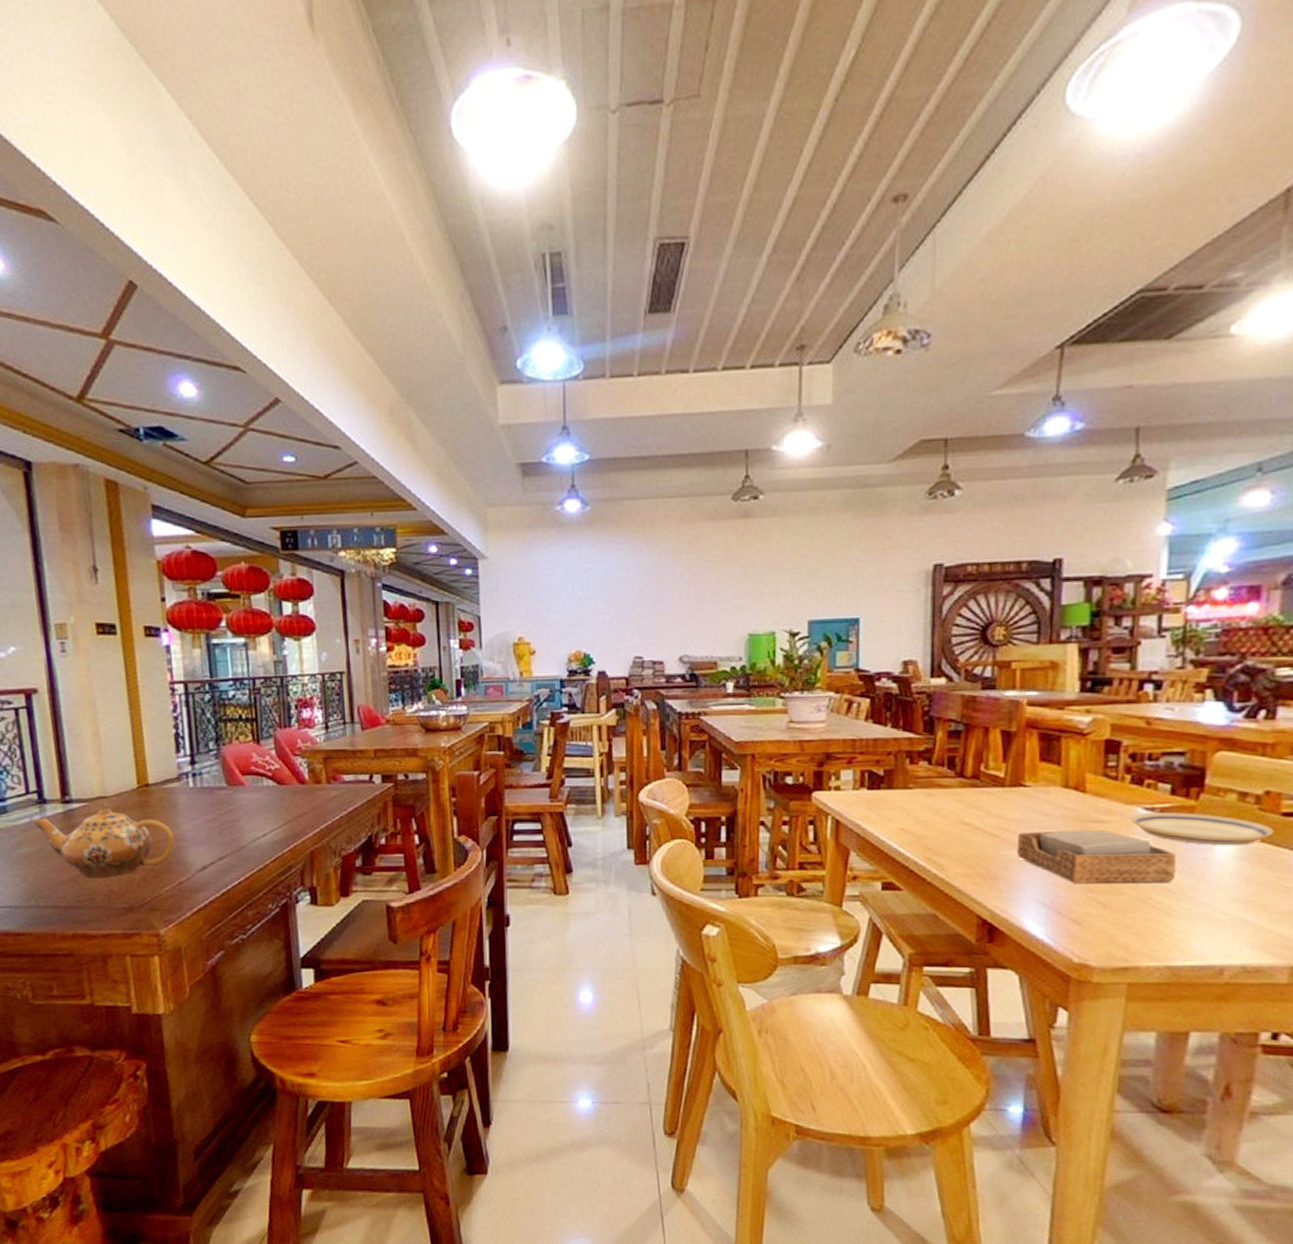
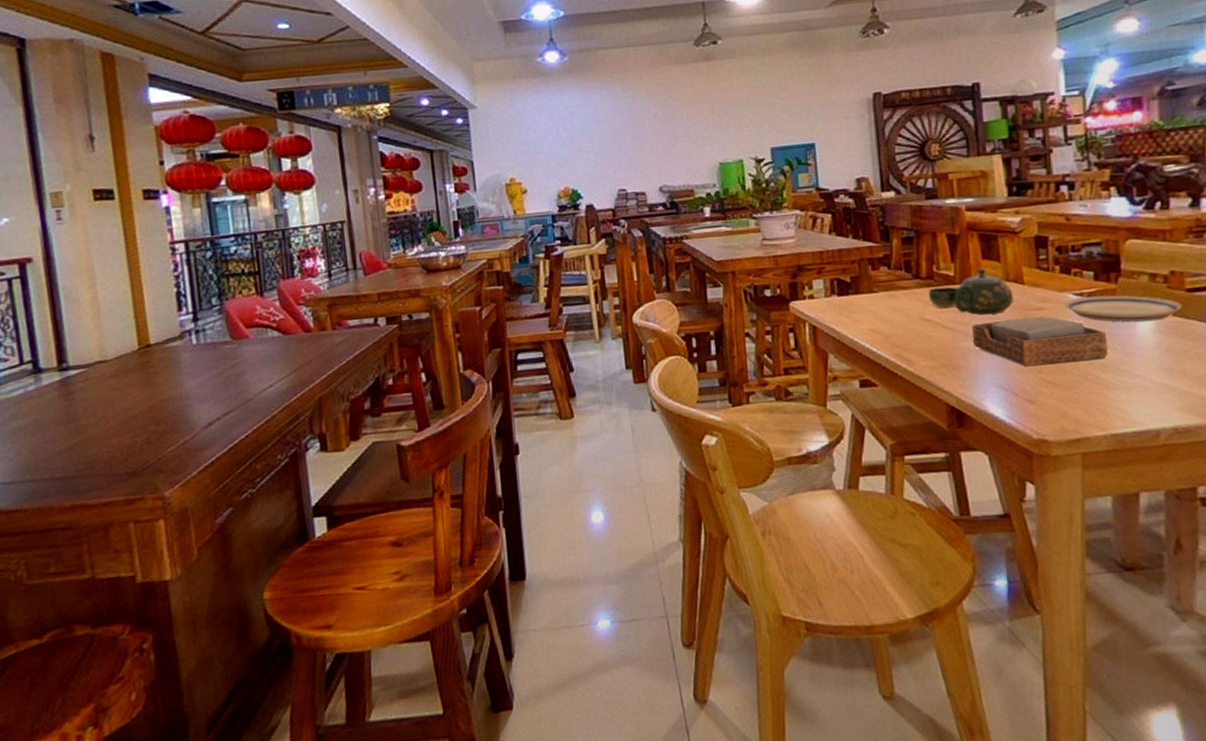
teapot: present [33,802,175,879] -> none [27,367,179,446]
tea set: none [971,770,1071,823] -> present [928,268,1013,315]

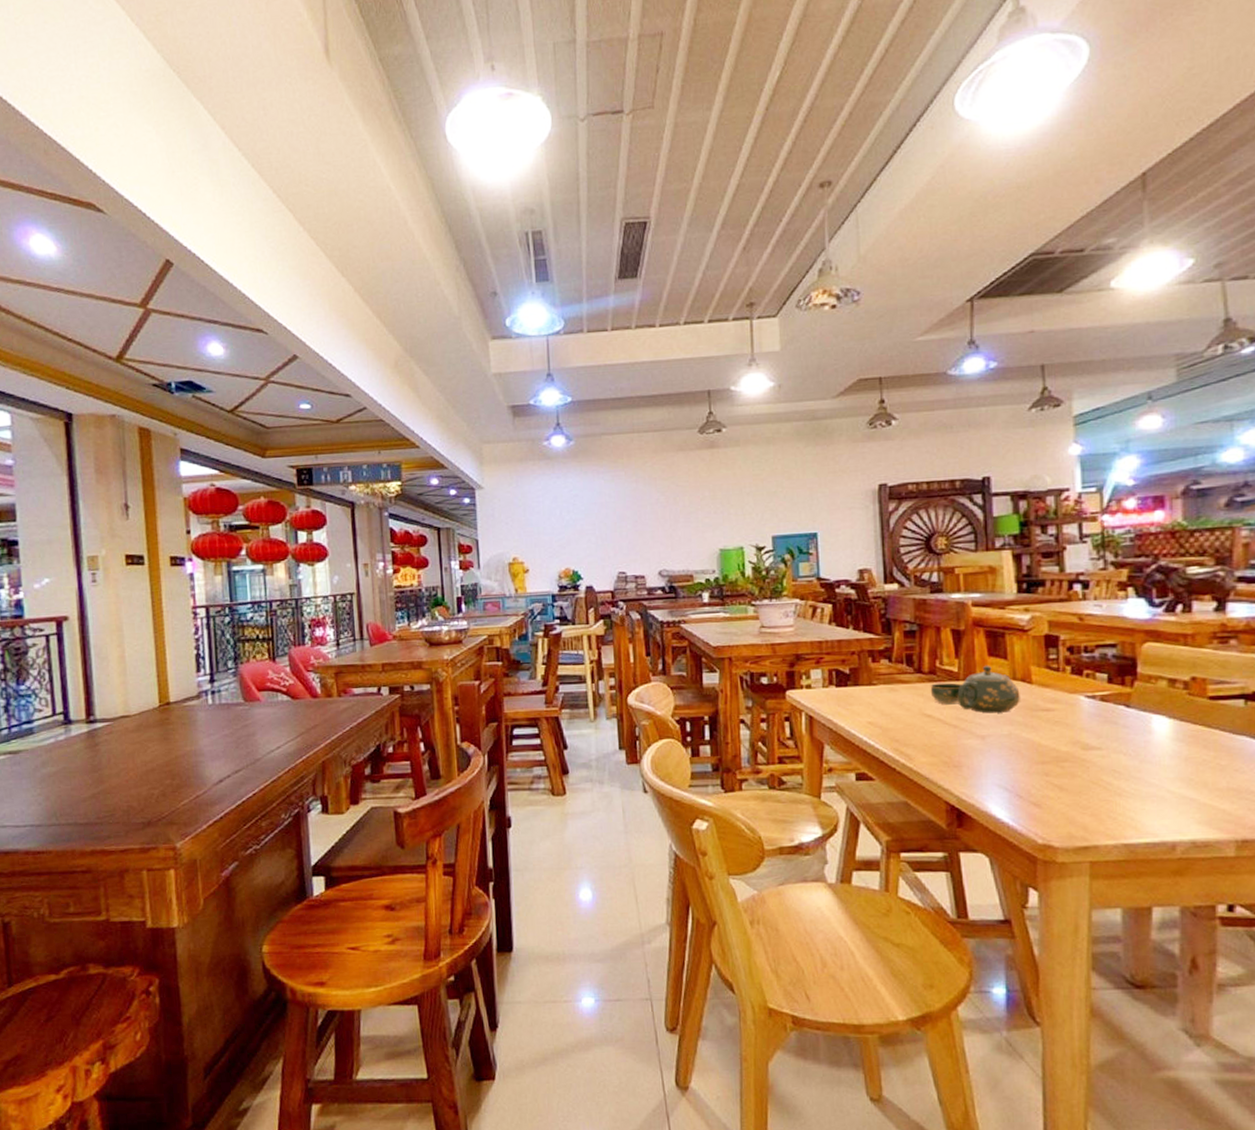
napkin holder: present [971,316,1108,367] -> none [975,717,1121,769]
plate: present [1063,295,1183,322] -> none [1074,699,1204,729]

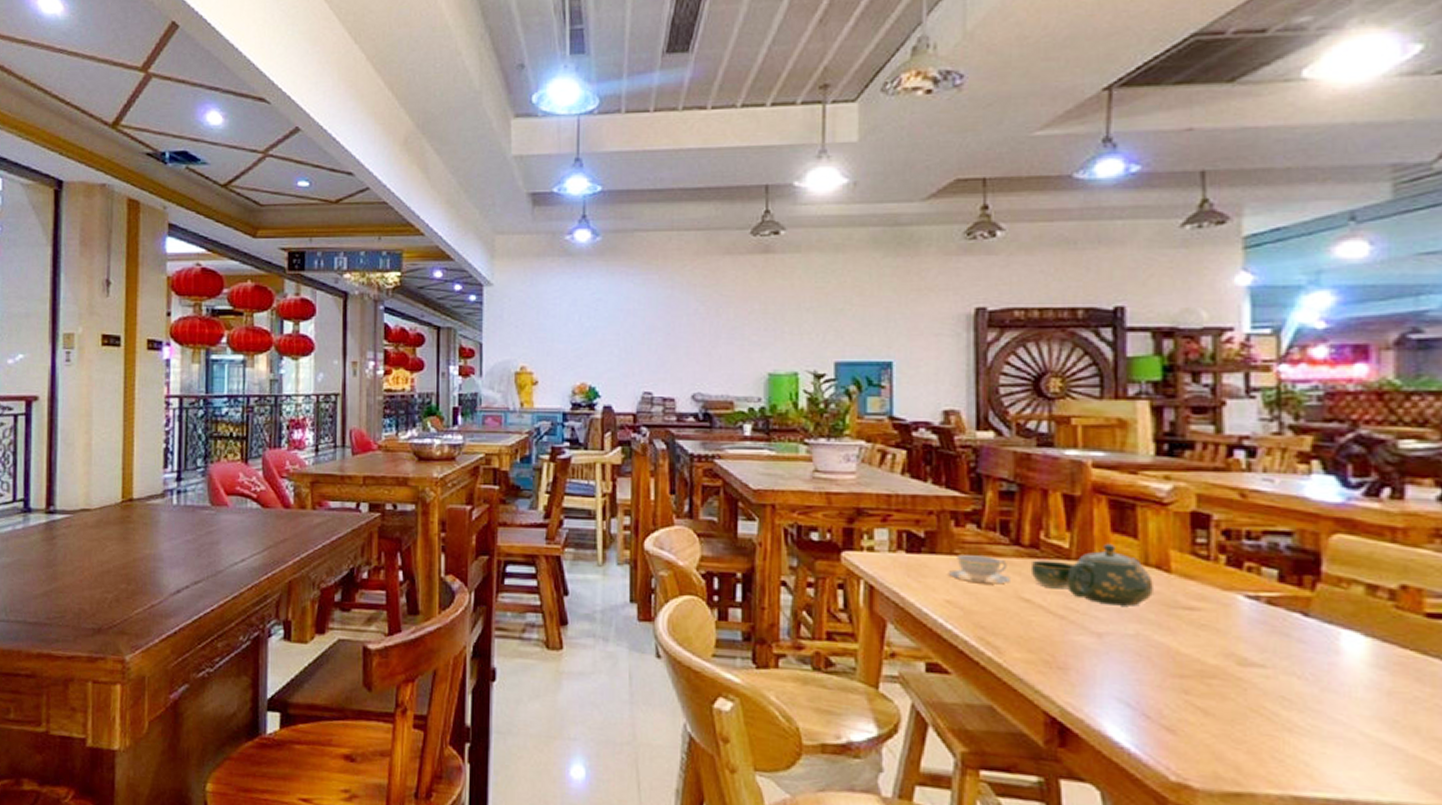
teacup: none [868,684,916,707] -> present [948,555,1010,585]

